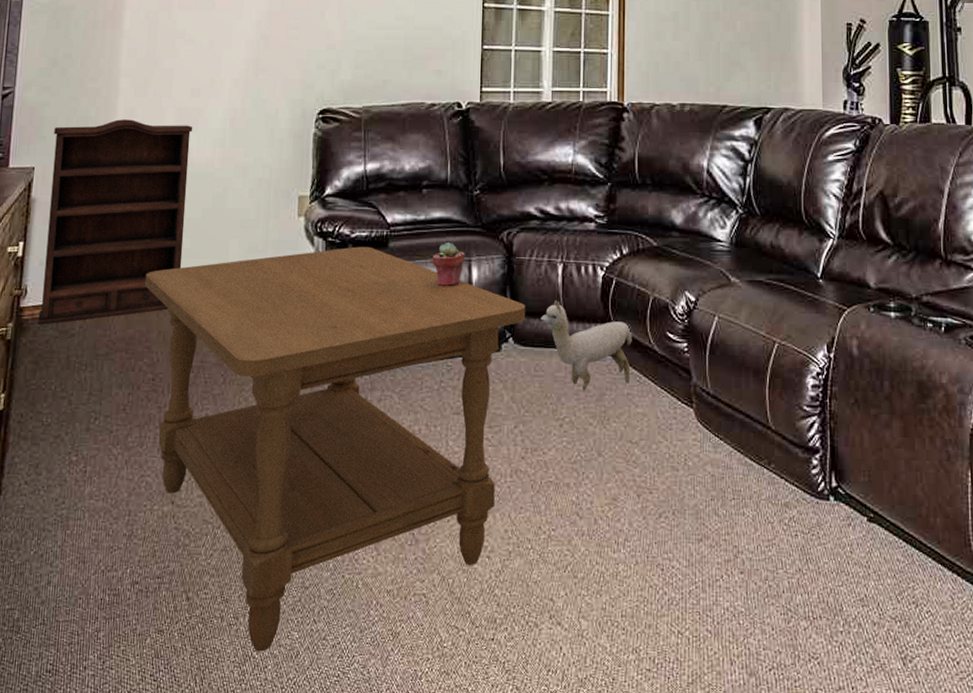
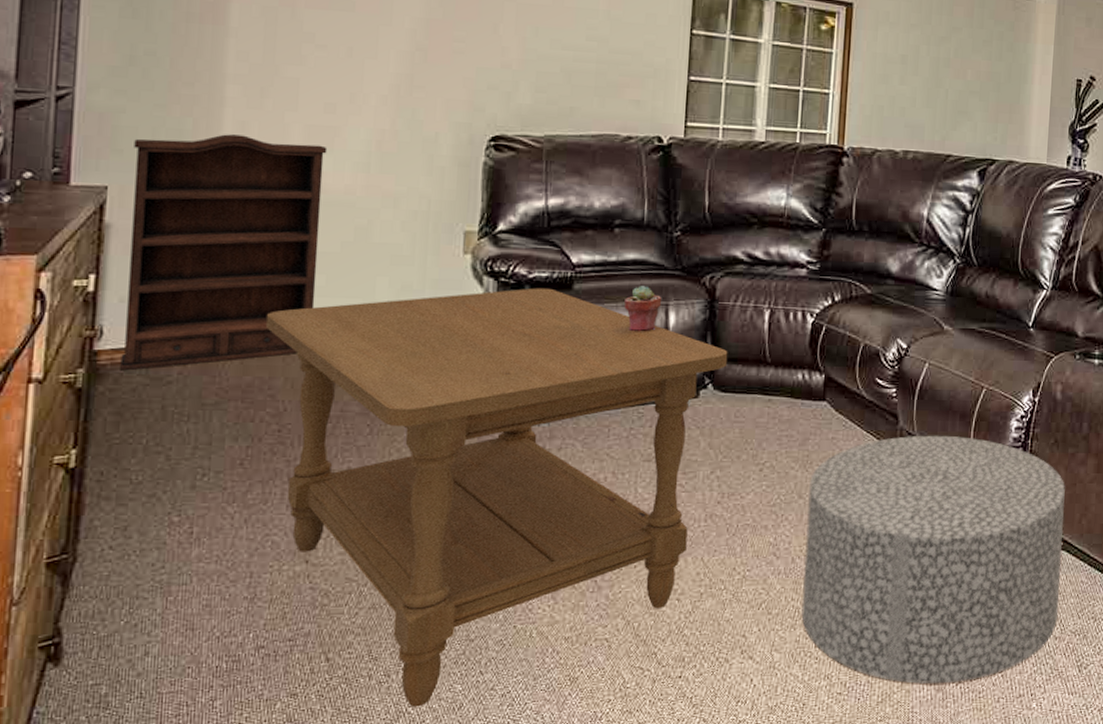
plush toy: present [540,300,632,391] -> none [743,346,840,436]
ottoman: none [606,392,874,667] -> present [801,435,1065,684]

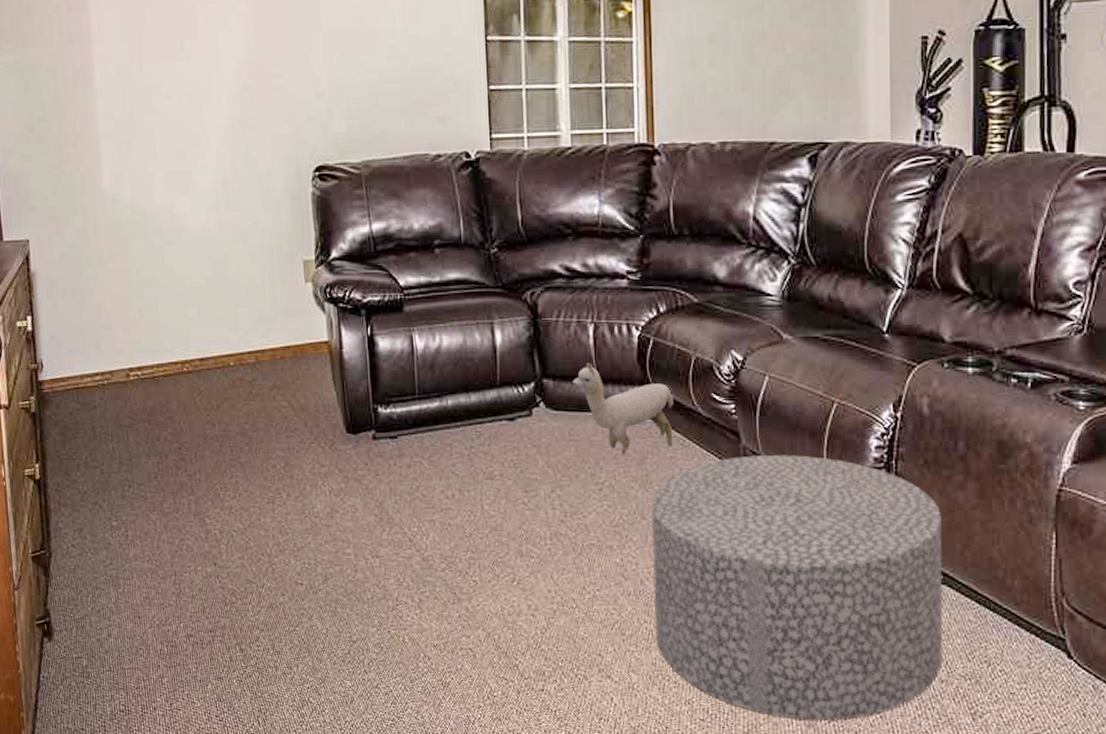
bookshelf: present [120,134,328,371] -> none [42,185,192,398]
coffee table: present [265,288,728,707] -> none [156,311,557,698]
potted succulent: present [624,286,662,332] -> none [452,305,487,352]
plush toy: none [743,346,840,436] -> present [572,362,674,455]

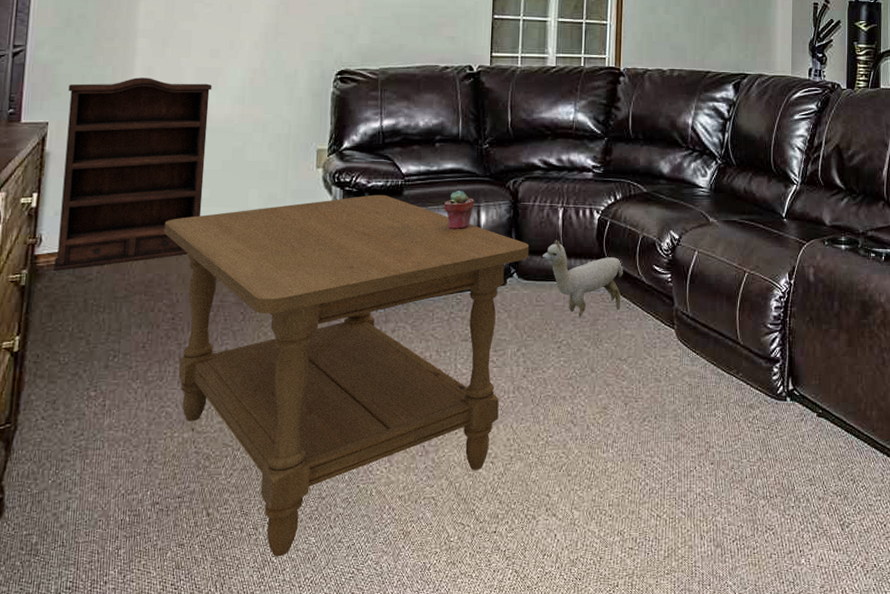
bookshelf: none [42,185,192,398] -> present [54,77,212,271]
coffee table: none [156,311,557,698] -> present [163,195,530,557]
potted succulent: none [452,305,487,352] -> present [444,191,475,230]
ottoman: present [651,454,942,720] -> none [596,315,821,540]

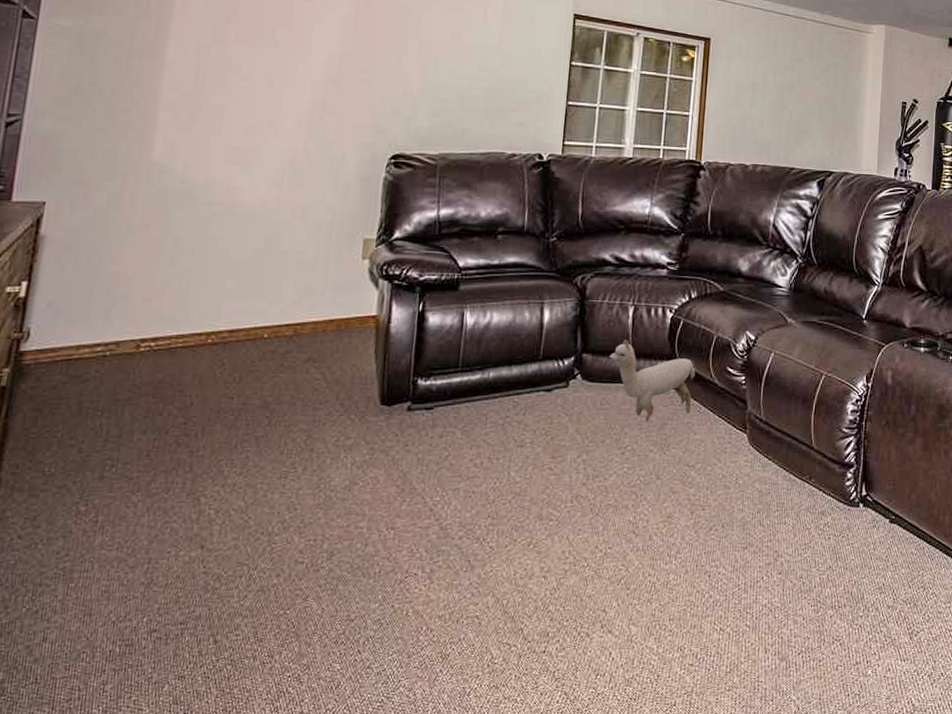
bookshelf: present [54,77,212,271] -> none [42,155,246,370]
coffee table: present [163,195,530,557] -> none [179,289,596,687]
potted succulent: present [444,191,475,230] -> none [504,286,538,328]

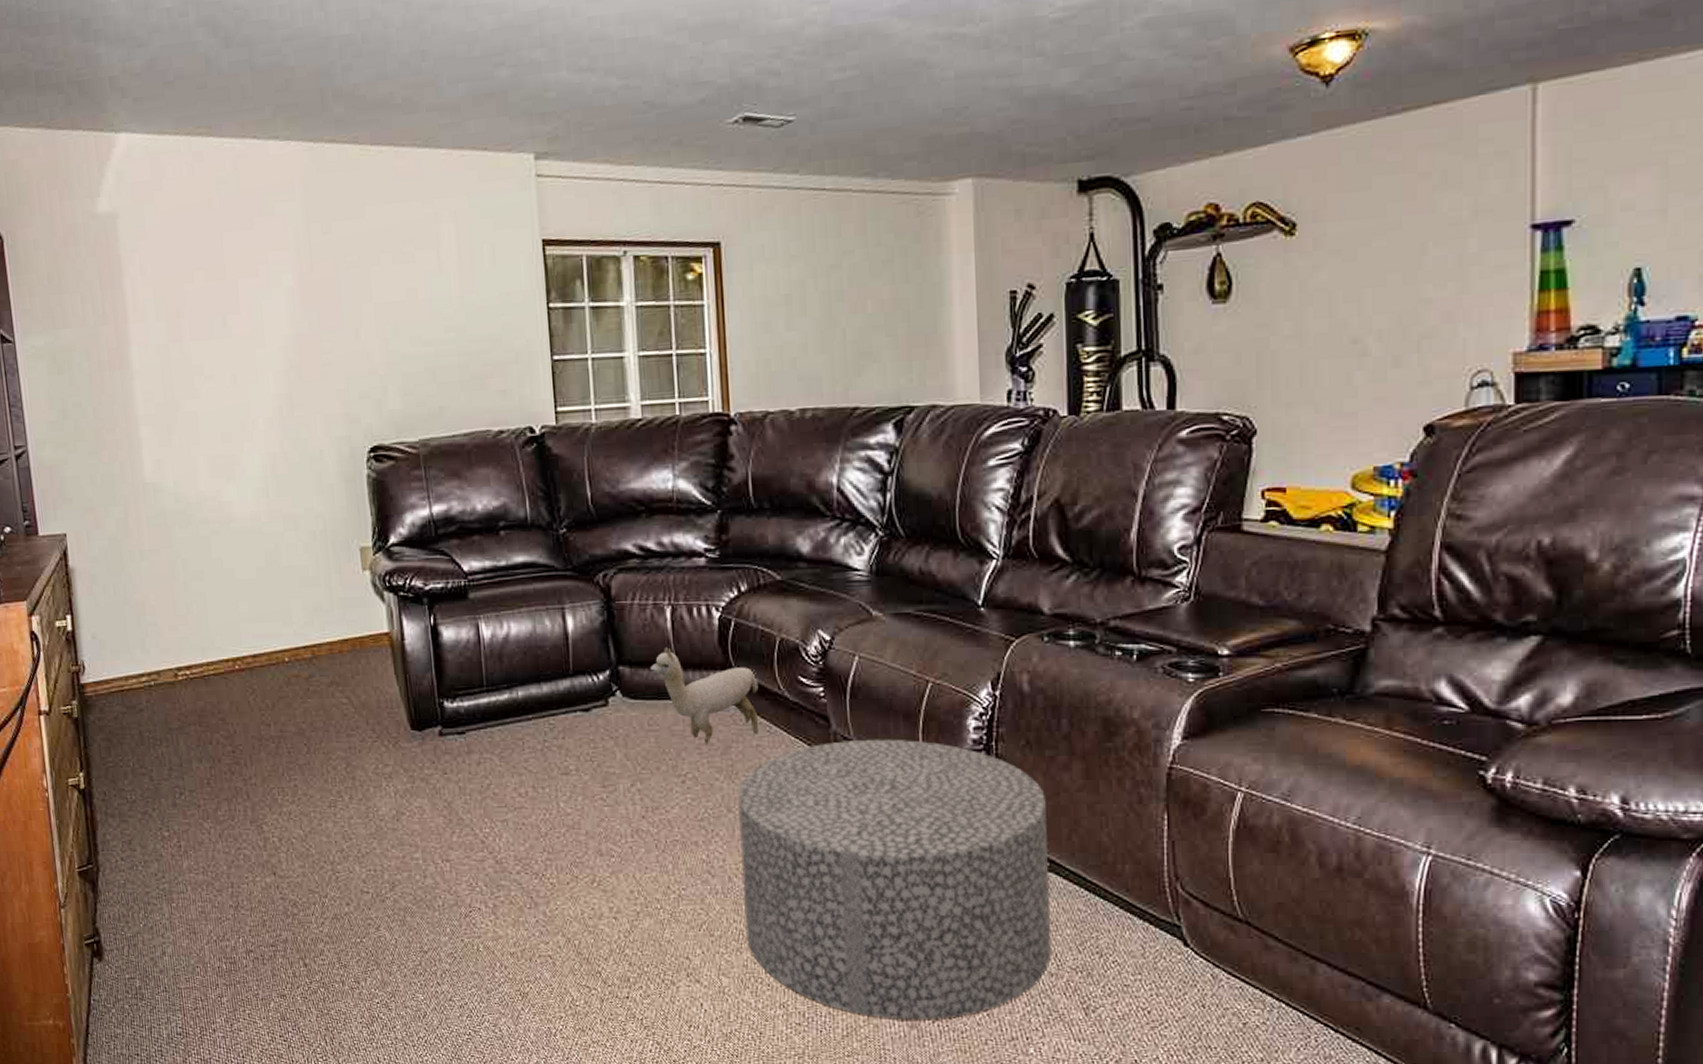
ottoman: none [657,418,896,654] -> present [737,739,1051,1019]

